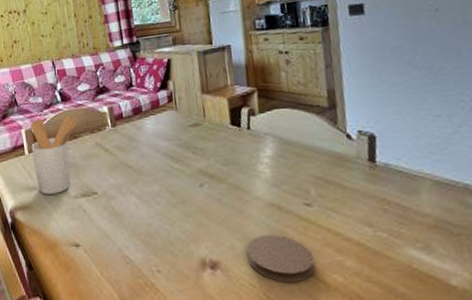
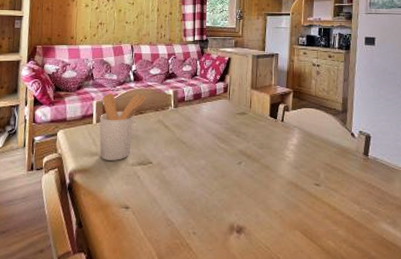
coaster: present [246,235,316,282] -> none [266,207,316,246]

